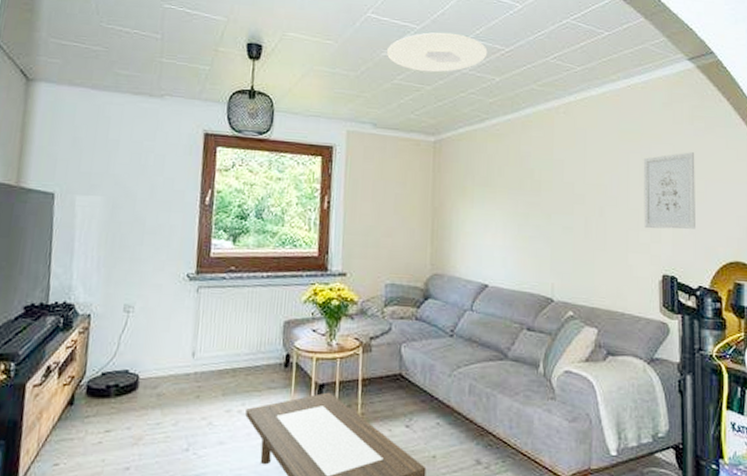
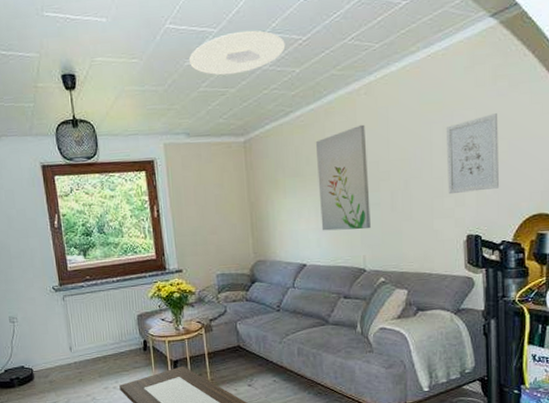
wall art: none [508,142,563,254] -> present [315,124,371,231]

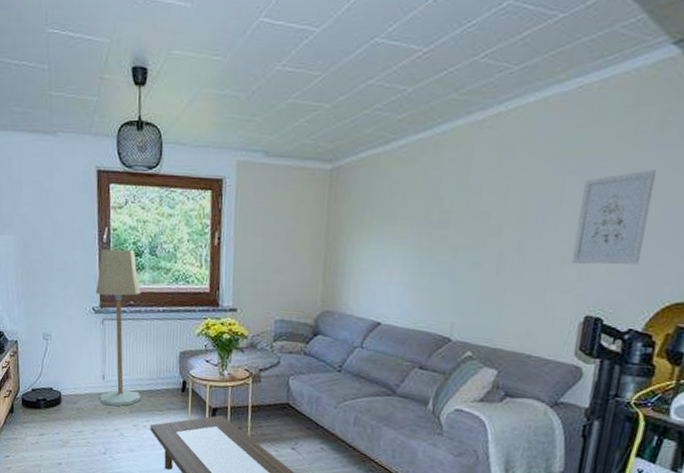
floor lamp: none [53,231,108,374] -> present [95,249,141,407]
ceiling light: present [189,30,286,76] -> none [281,33,401,87]
wall art: present [315,124,371,231] -> none [406,165,482,292]

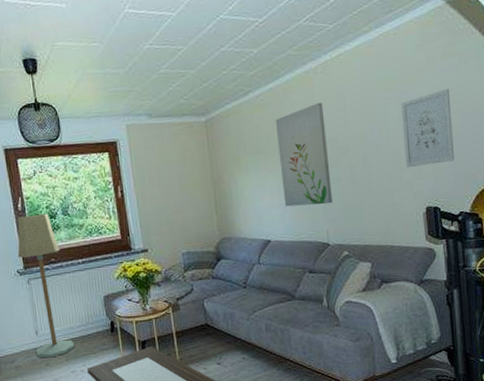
wall art: none [406,165,482,292] -> present [275,102,332,207]

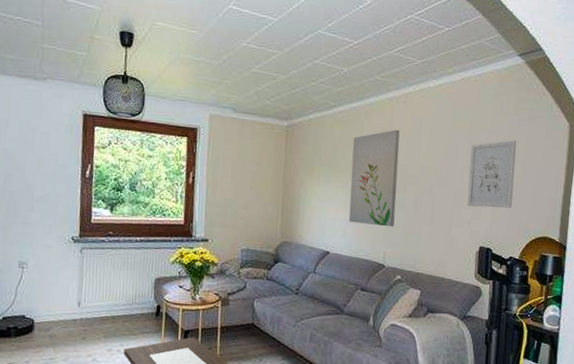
floor lamp: present [17,213,75,358] -> none [74,184,120,332]

